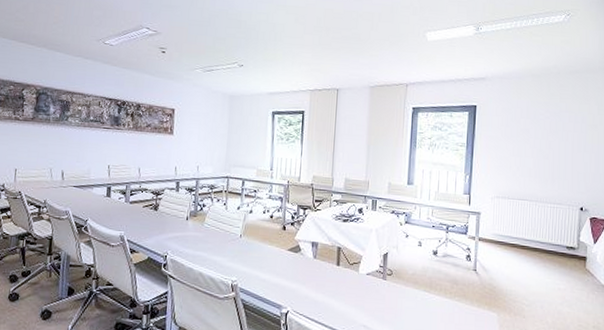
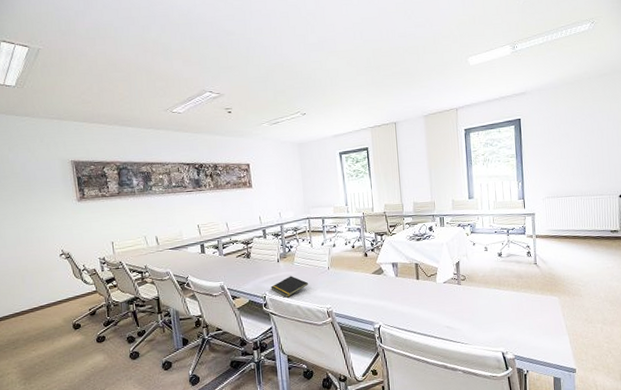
notepad: none [174,237,216,261] -> present [270,276,309,298]

